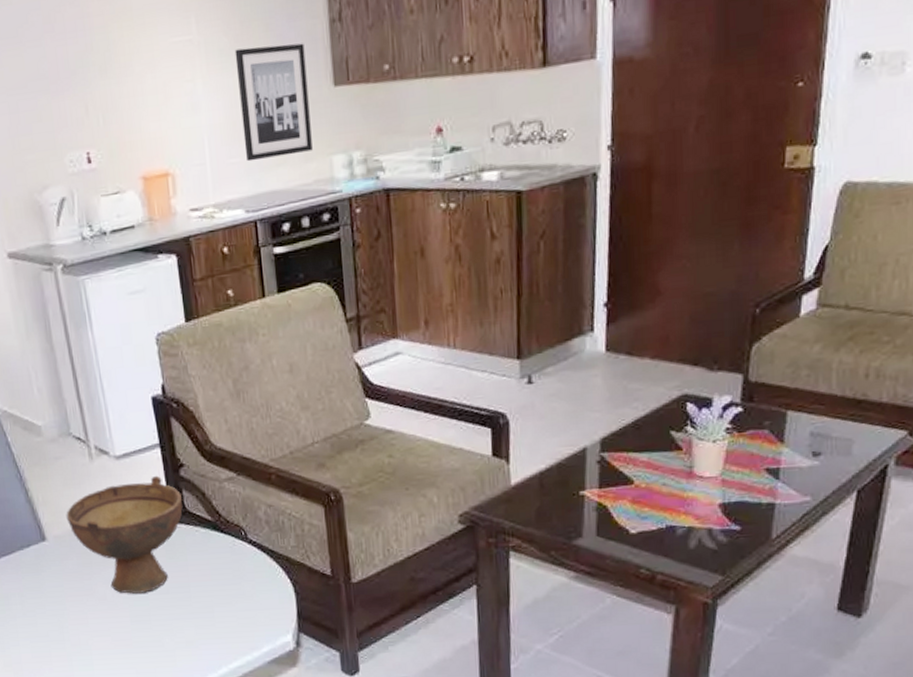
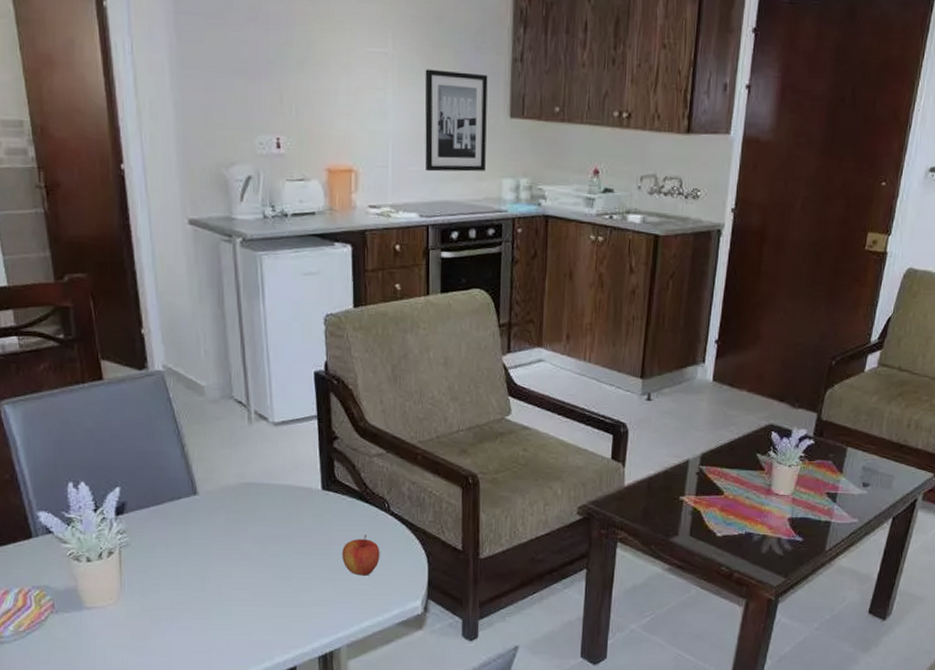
bowl: present [66,475,183,594] -> none [220,444,334,552]
apple: none [201,567,242,613] -> present [342,534,380,576]

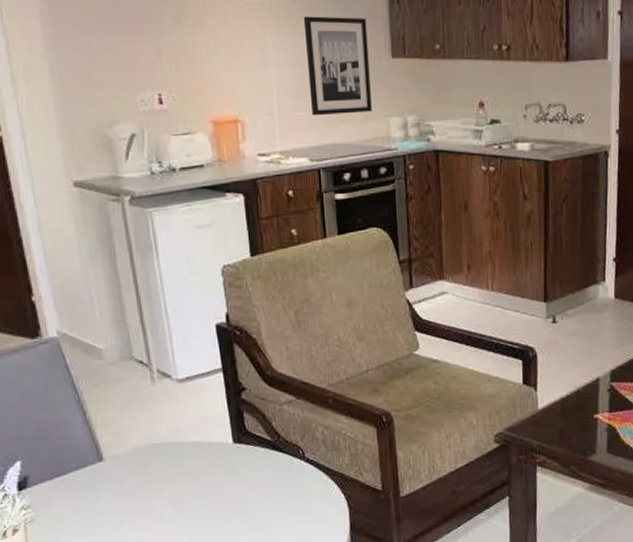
apple: present [342,534,380,576] -> none [259,484,299,527]

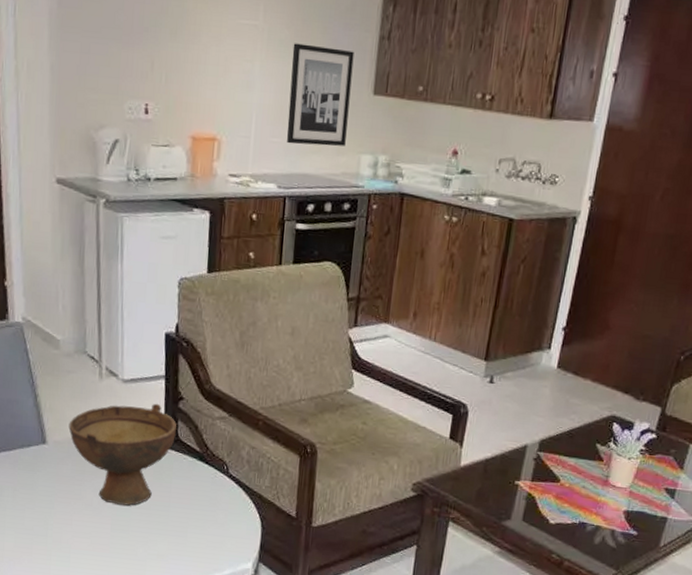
bowl: none [125,398,244,511] -> present [68,403,177,506]

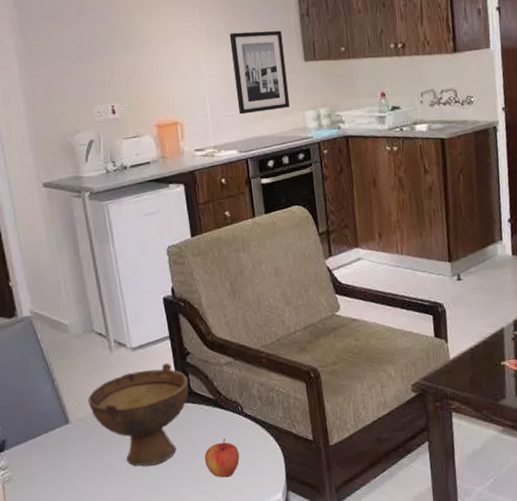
apple: none [179,494,216,535] -> present [205,438,240,478]

